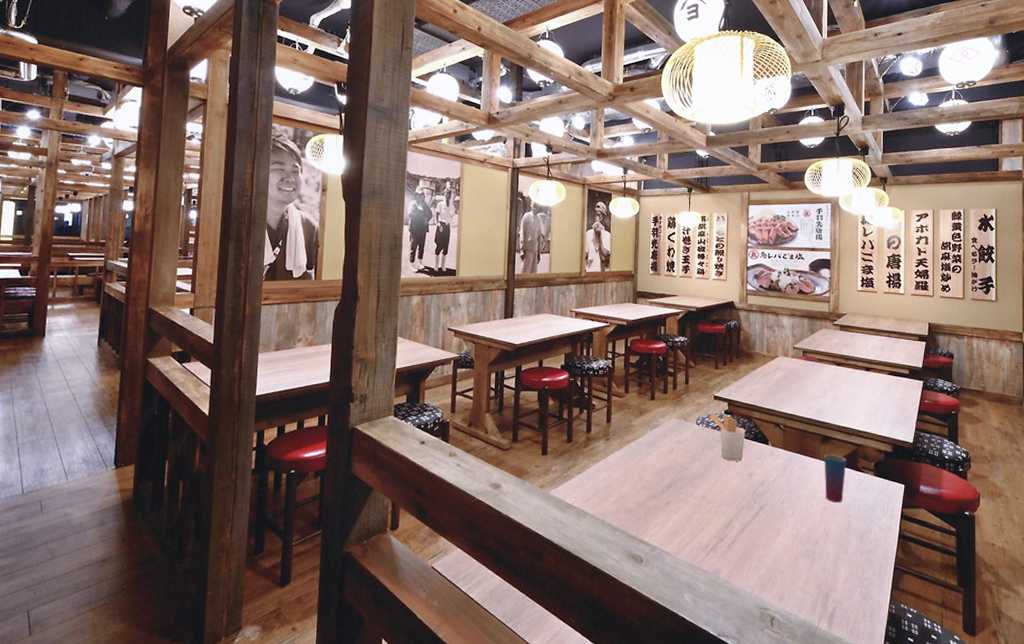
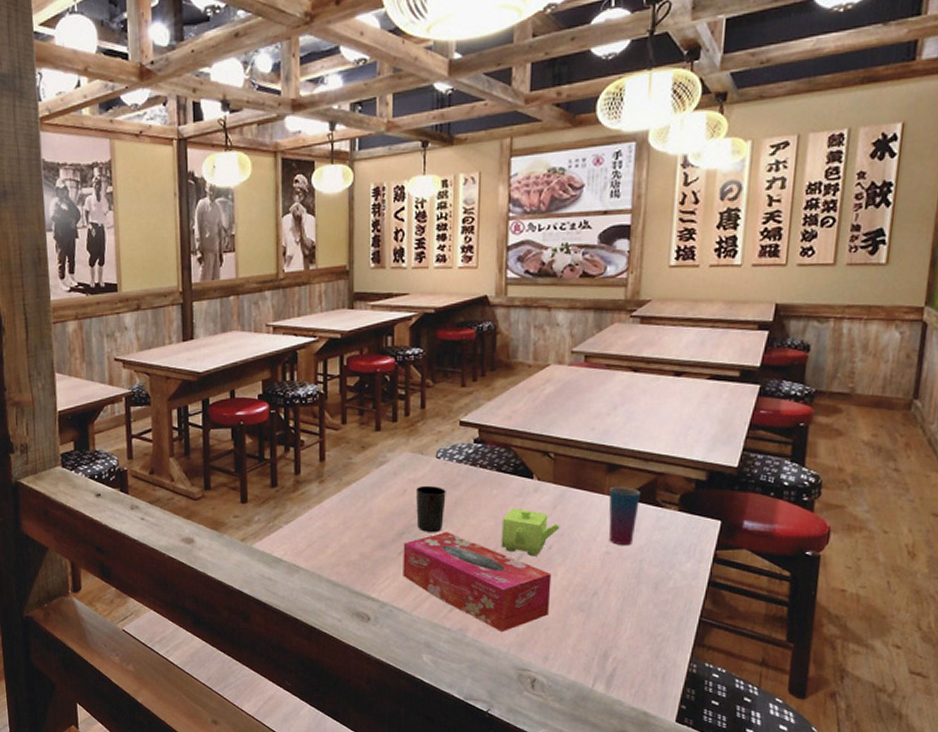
tissue box: none [669,486,784,575] -> present [403,532,552,633]
cup: none [681,446,704,487] -> present [416,485,446,533]
utensil holder: present [709,413,745,461] -> none [453,442,502,501]
teapot: none [745,469,789,509] -> present [501,509,560,556]

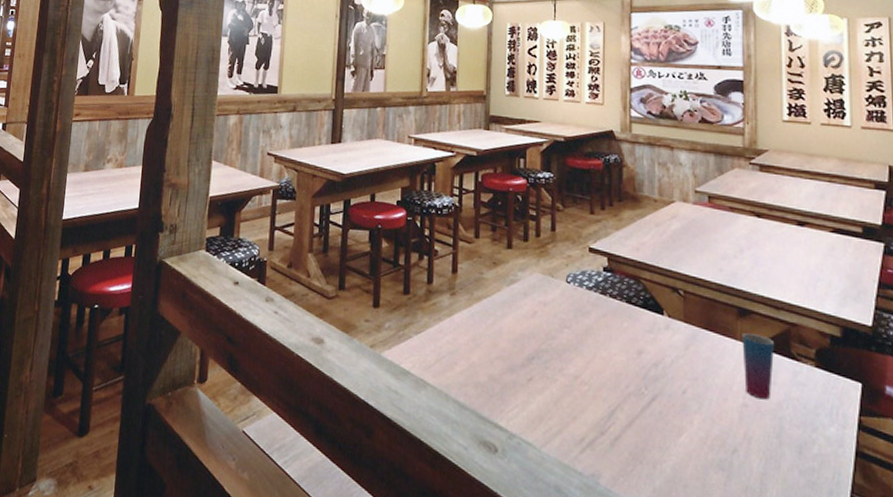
tissue box: present [403,532,552,633] -> none [532,361,688,485]
cup: present [416,485,446,533] -> none [546,309,576,362]
teapot: present [501,509,560,556] -> none [633,344,693,400]

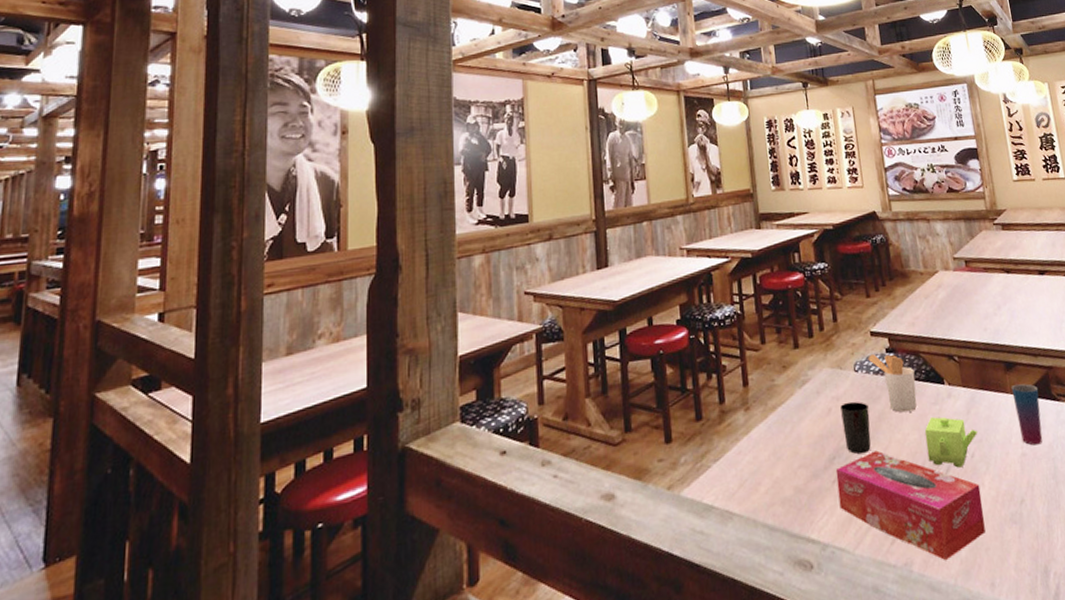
tissue box: none [532,361,688,485] -> present [835,450,986,561]
cup: none [546,309,576,362] -> present [840,401,871,454]
utensil holder: none [583,269,632,334] -> present [868,353,917,413]
teapot: none [633,344,693,400] -> present [924,417,977,468]

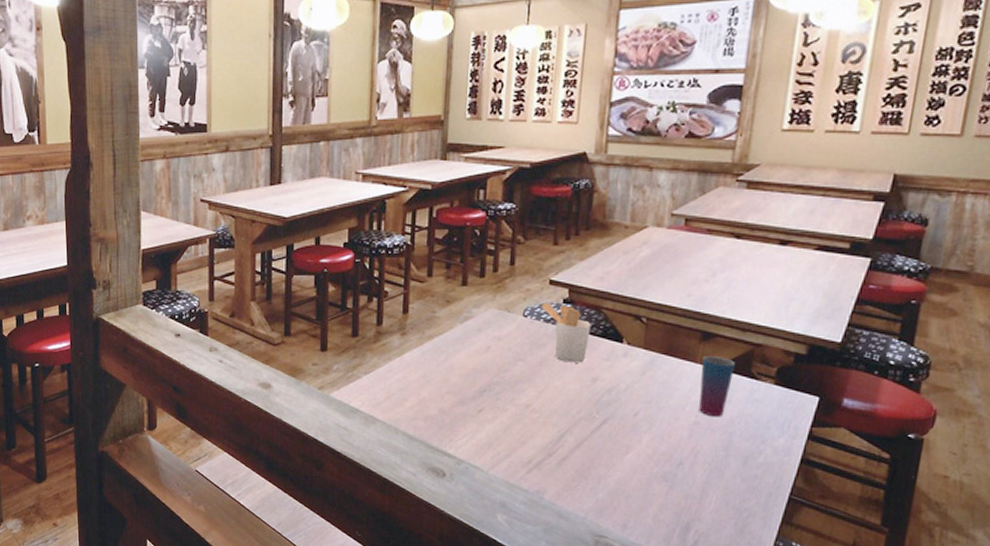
tissue box: present [835,450,986,561] -> none [481,392,636,497]
cup: present [840,401,871,454] -> none [499,343,531,393]
teapot: present [924,417,977,468] -> none [585,372,648,422]

